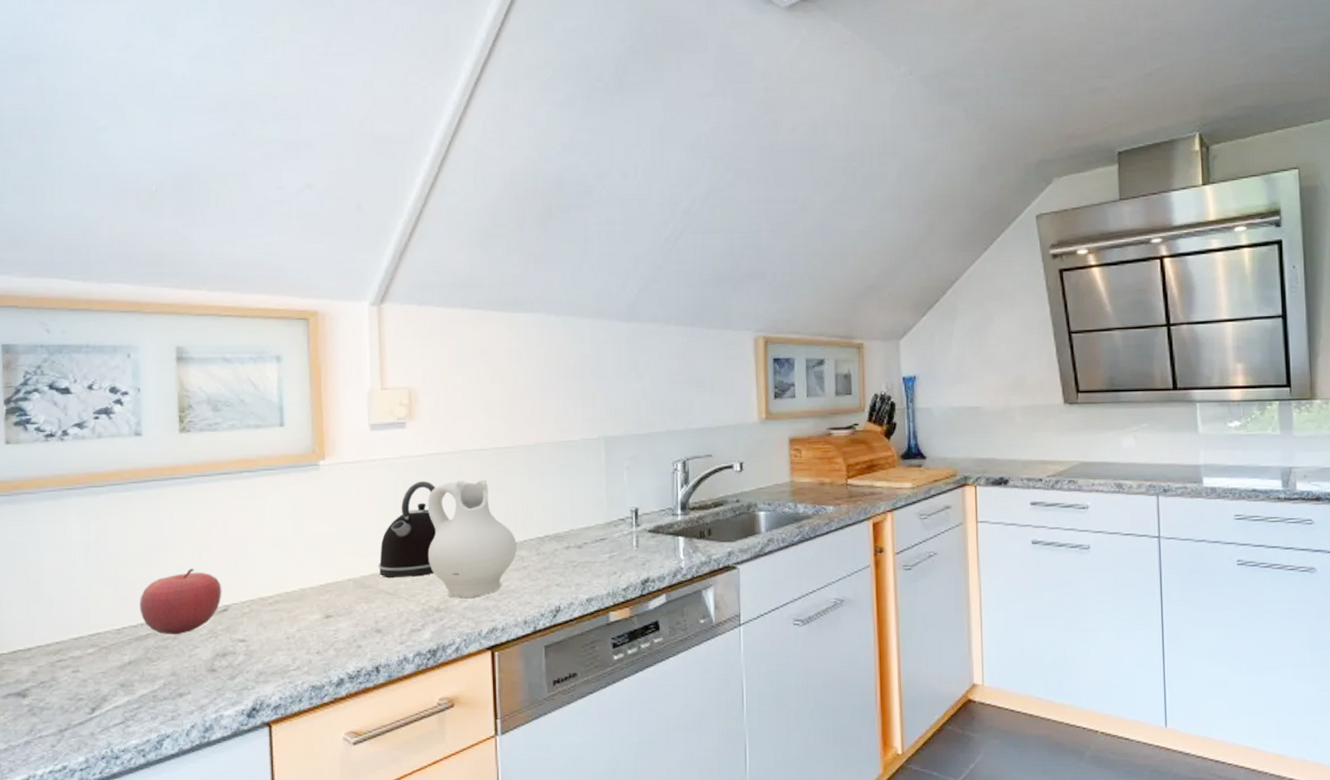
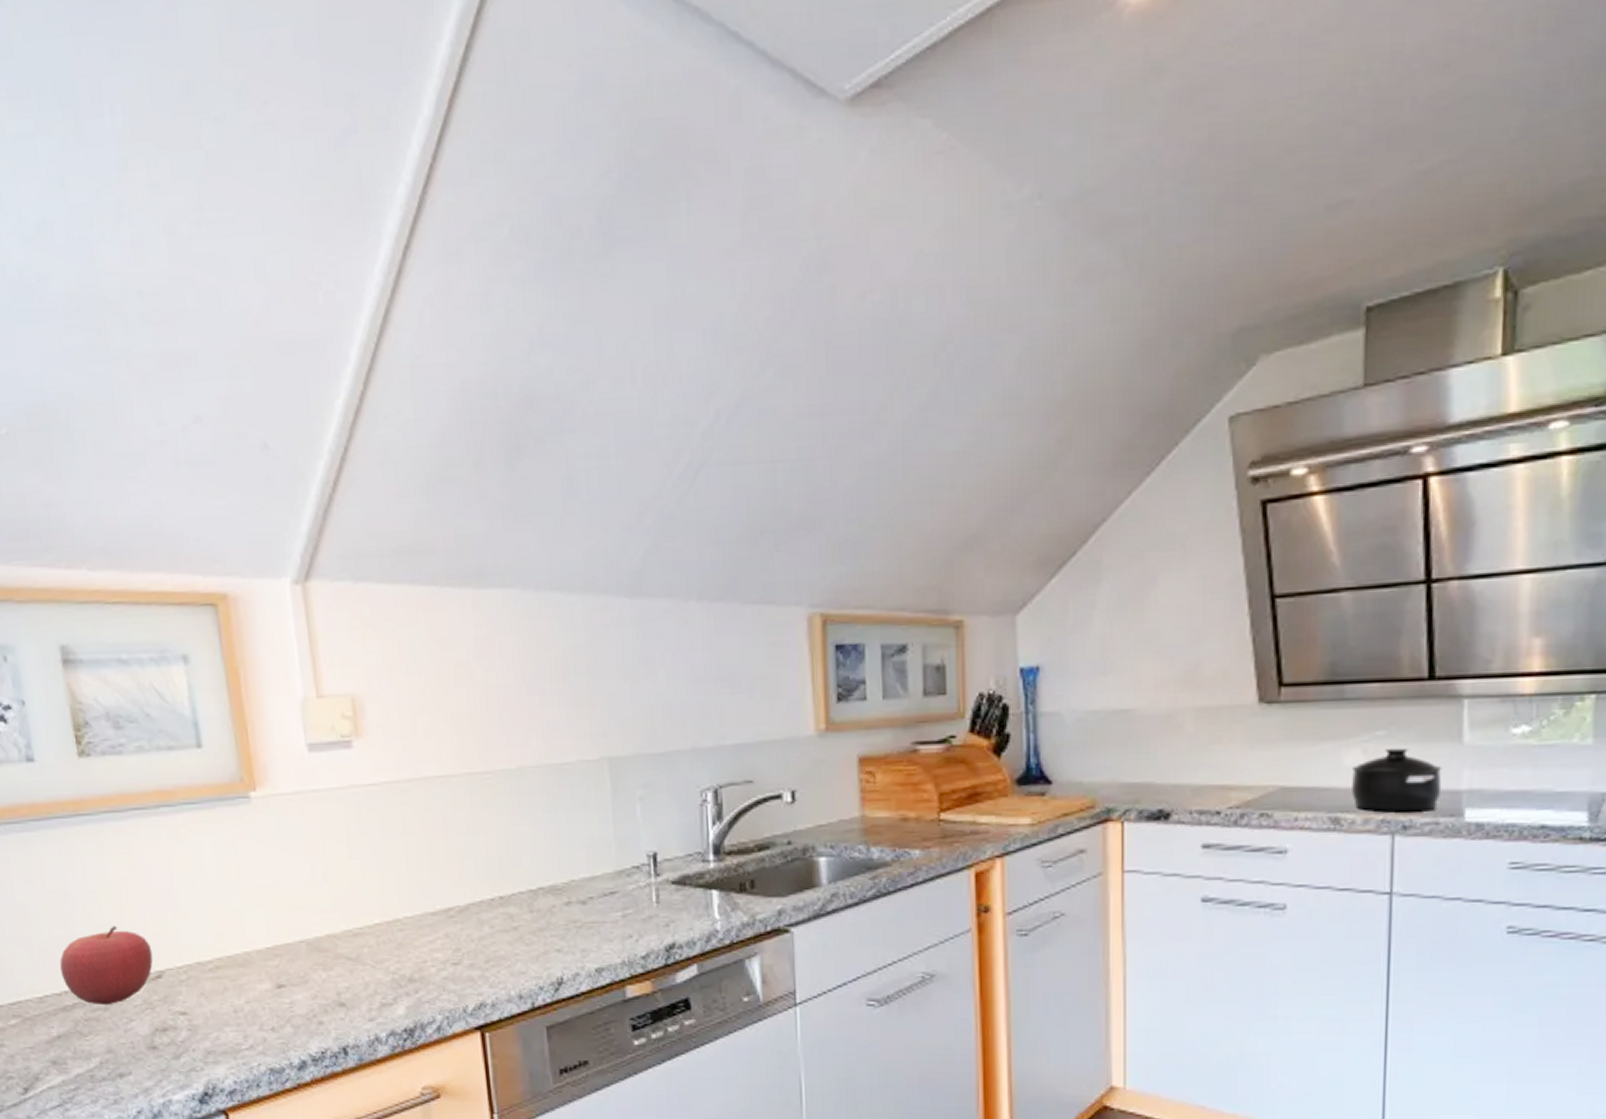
kettle: present [377,481,437,579] -> none [333,817,403,941]
ceramic jug: present [427,479,517,599] -> none [387,815,504,967]
saucepan: none [1127,435,1187,480] -> present [1351,747,1443,813]

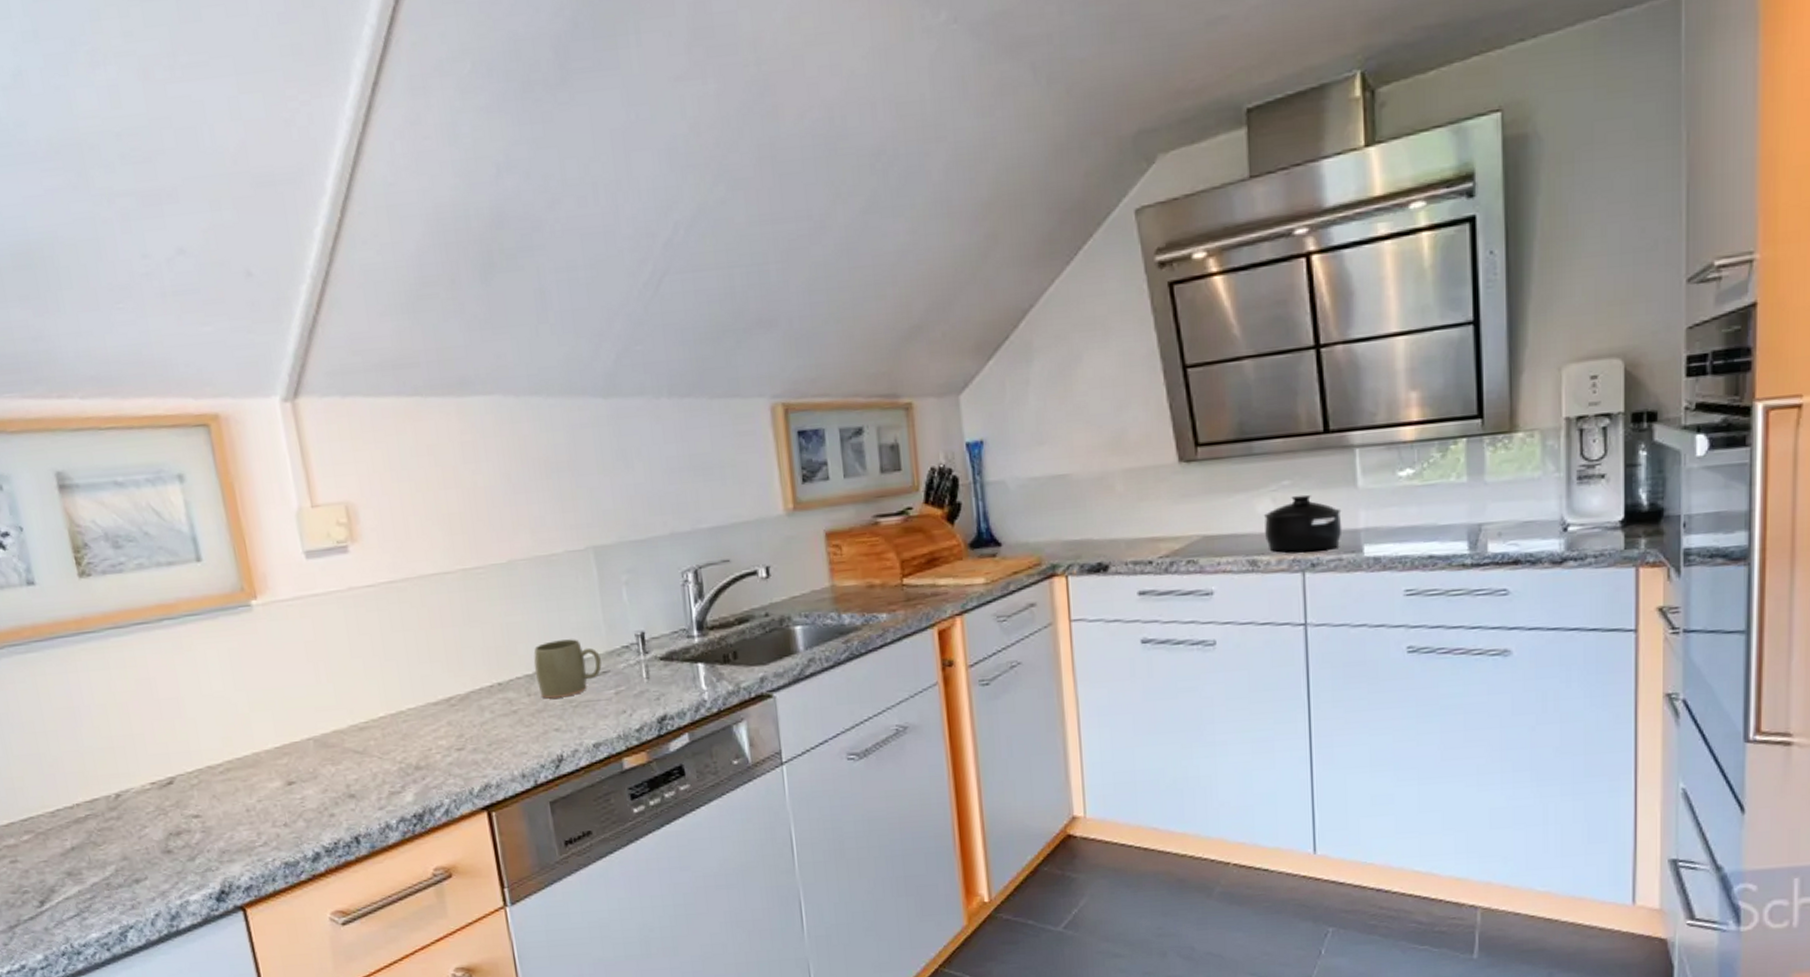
fruit: present [59,926,153,1006] -> none [70,737,164,815]
mug: none [538,855,609,917] -> present [533,639,602,699]

